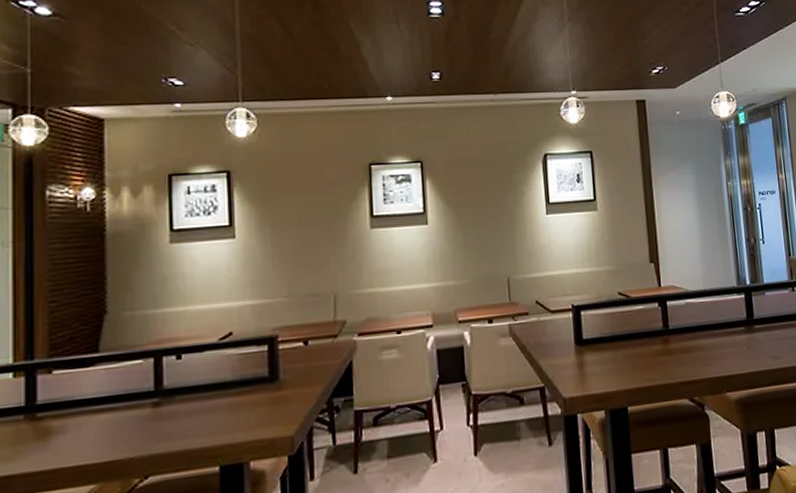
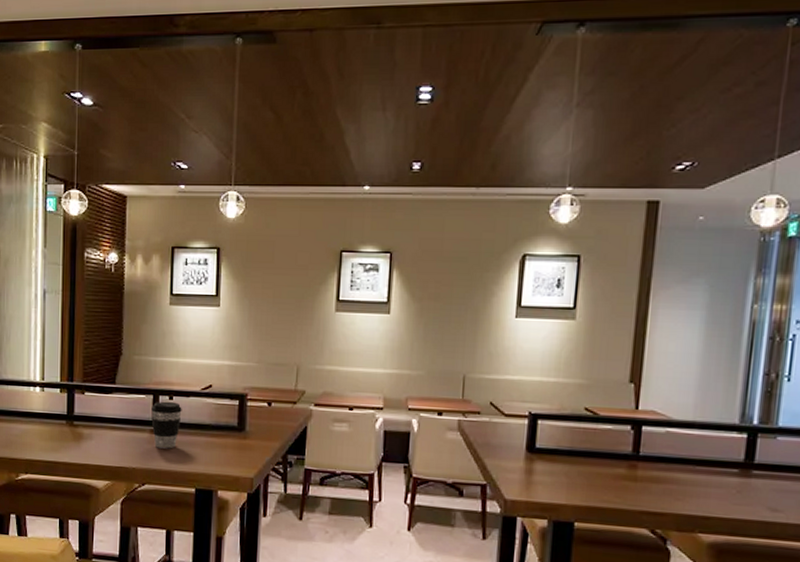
coffee cup: none [152,361,195,425] -> present [151,401,182,449]

